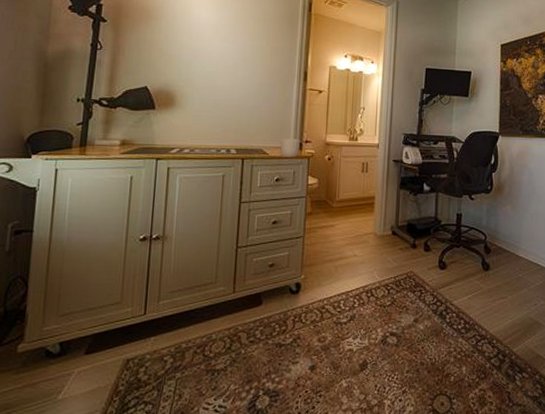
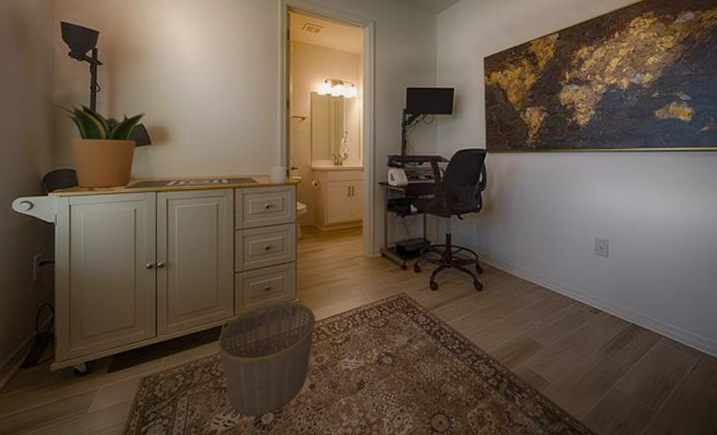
potted plant: none [42,58,151,153] -> present [50,103,146,189]
basket: none [213,279,321,400] -> present [217,302,316,416]

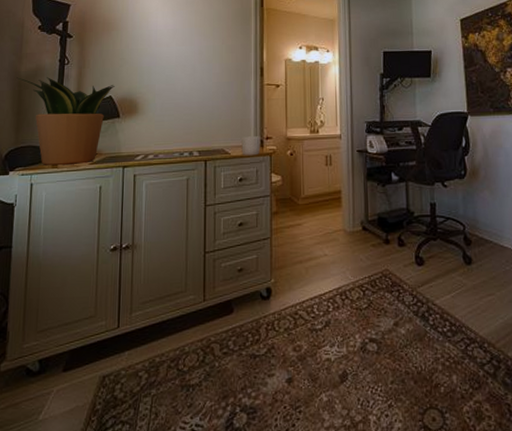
basket: present [217,302,316,416] -> none [185,283,293,418]

